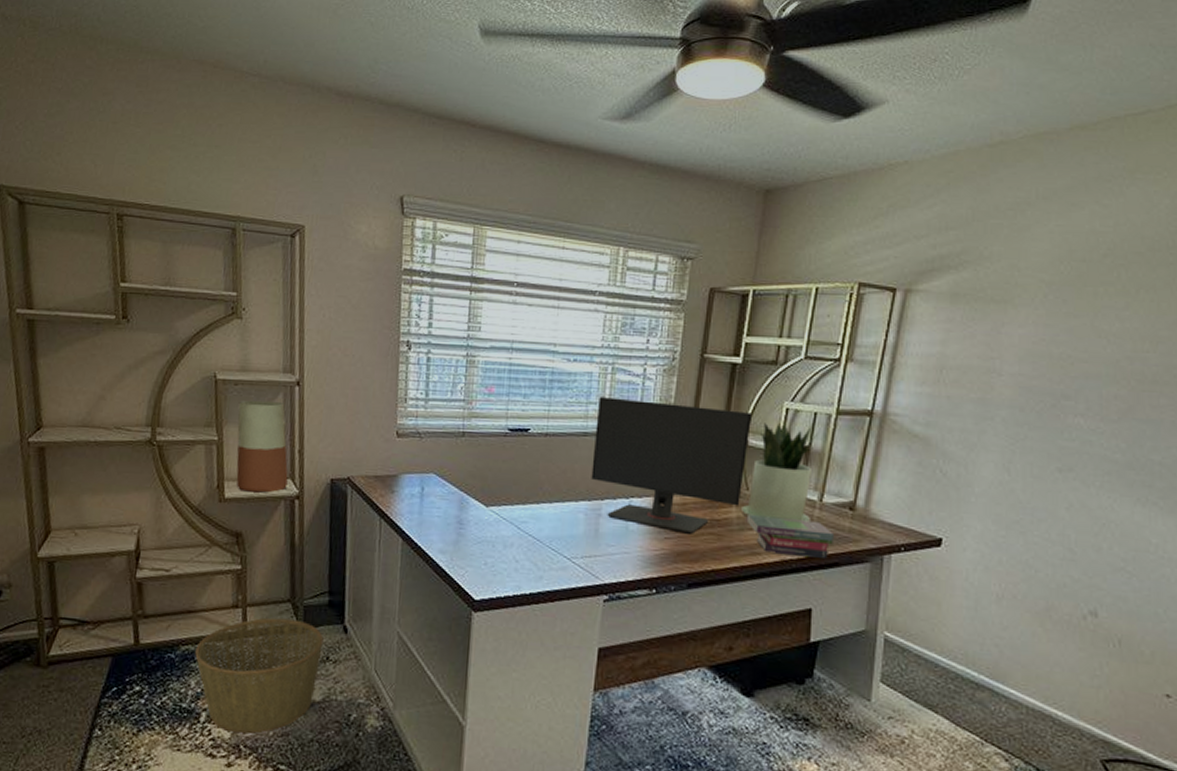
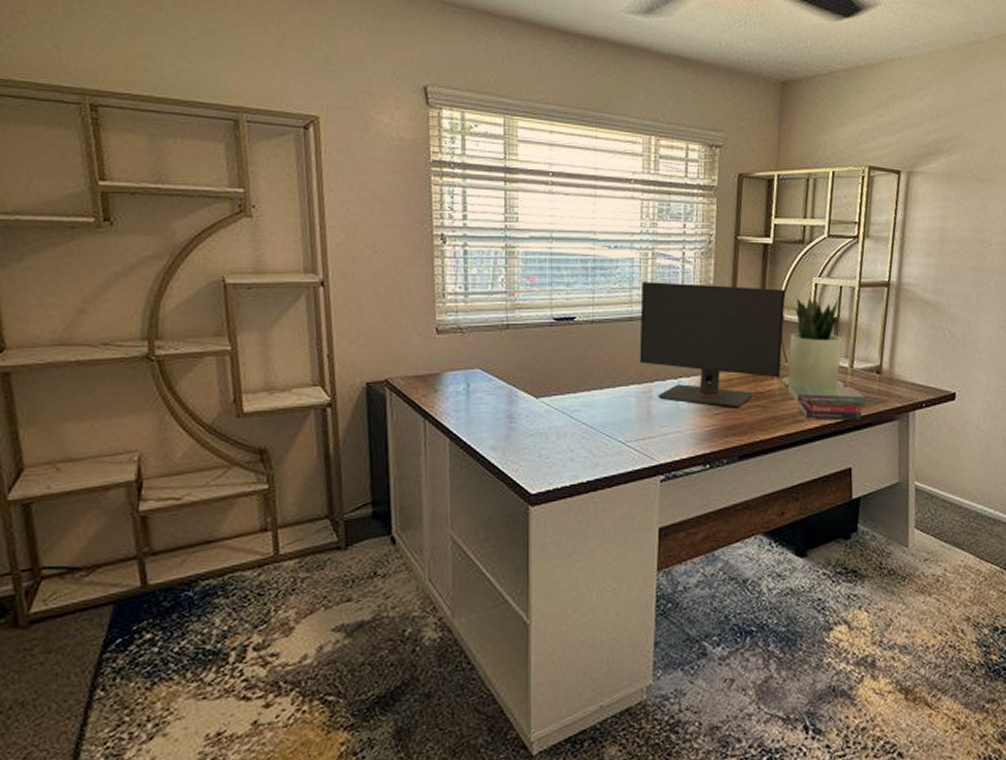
basket: present [195,617,324,735] -> none [218,536,369,670]
vase: present [236,400,288,493] -> none [253,304,317,404]

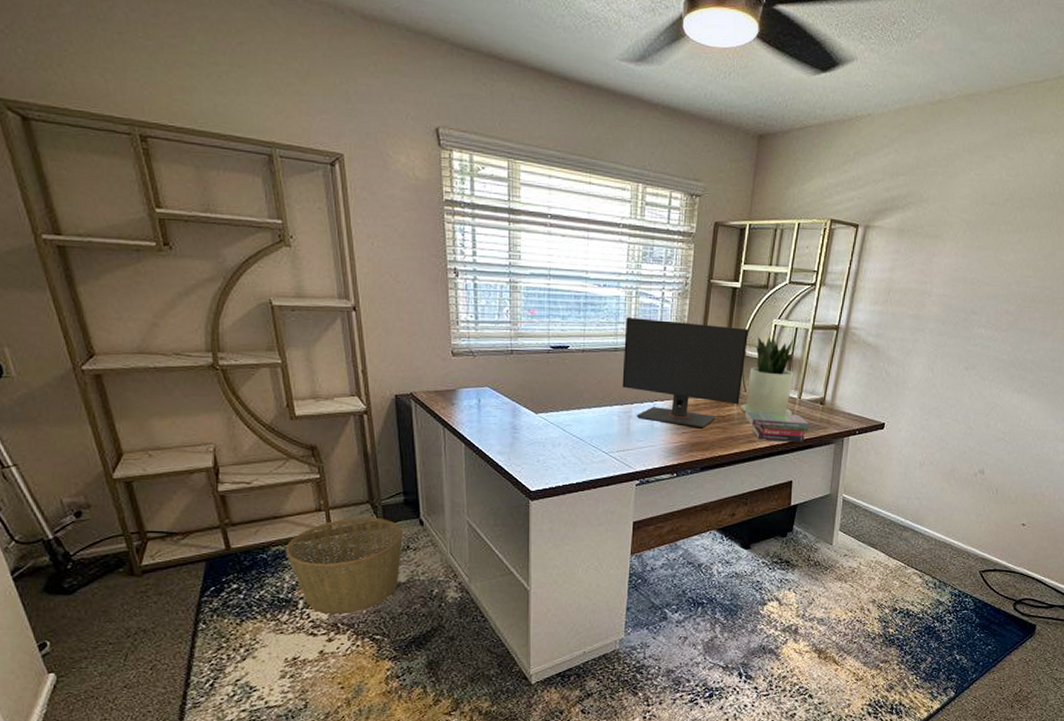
basket: none [218,536,369,670] -> present [286,517,403,615]

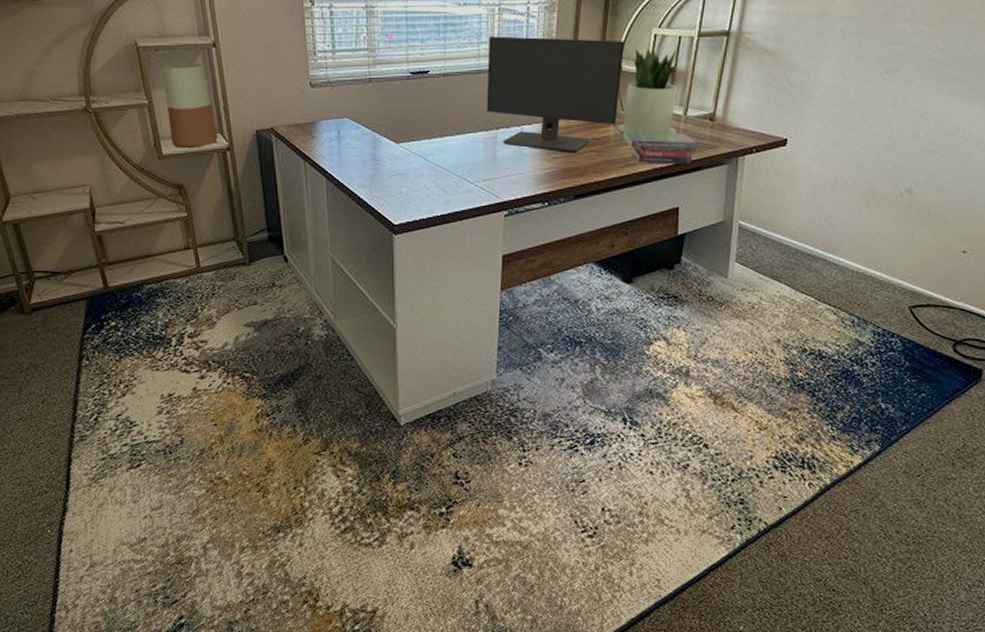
basket: present [286,517,403,615] -> none [158,254,268,352]
vase: none [298,325,355,410] -> present [162,63,218,148]

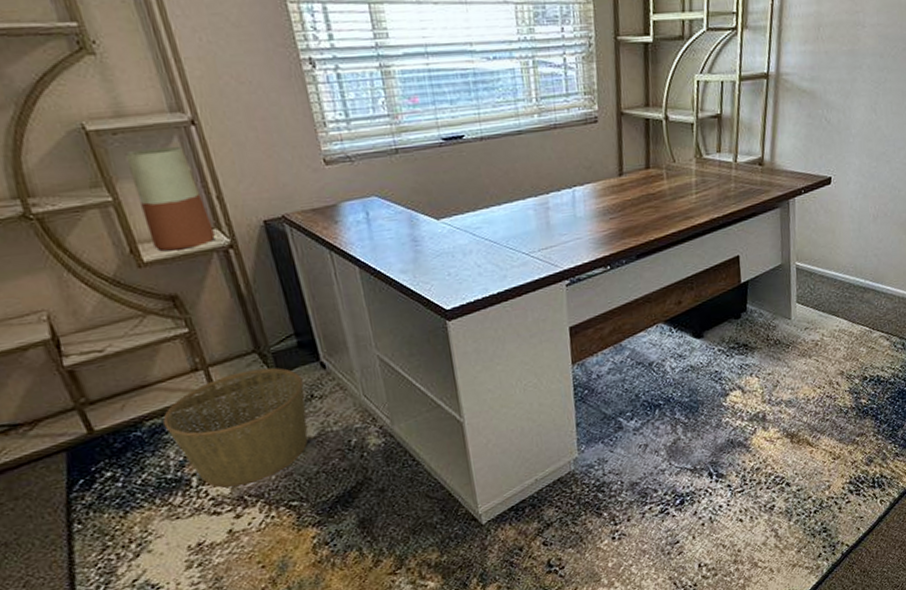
basket: none [158,254,268,352] -> present [163,367,308,488]
computer monitor: present [486,36,625,154] -> none [526,89,670,213]
planter: present [618,47,682,134] -> none [671,94,729,187]
books: present [622,132,696,165] -> none [677,180,750,215]

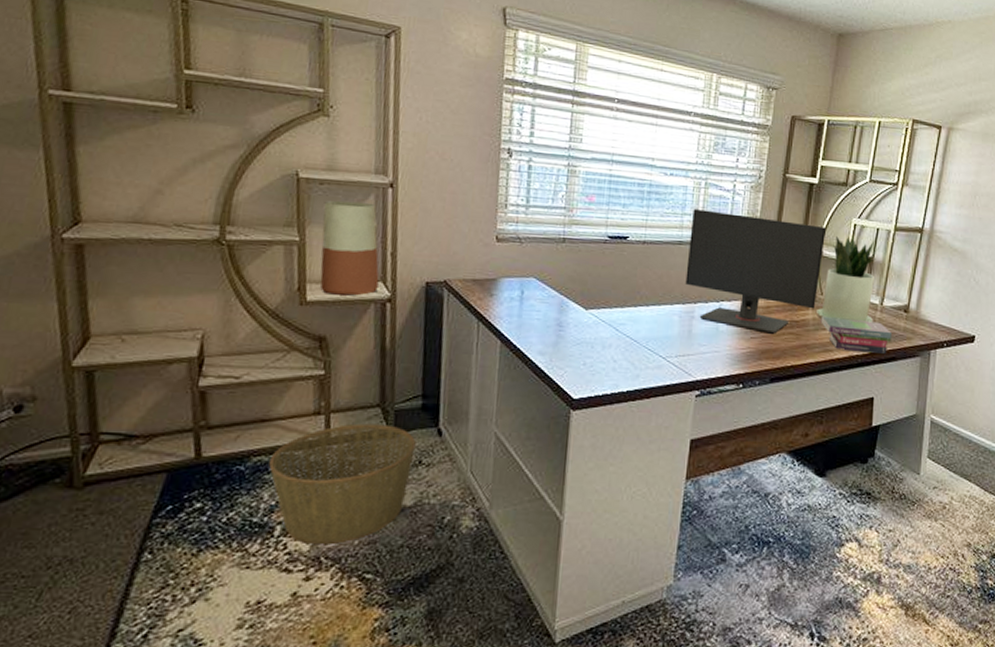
computer monitor: none [526,89,670,213] -> present [685,209,827,335]
planter: none [671,94,729,187] -> present [817,236,879,323]
books: none [677,180,750,215] -> present [820,317,892,355]

